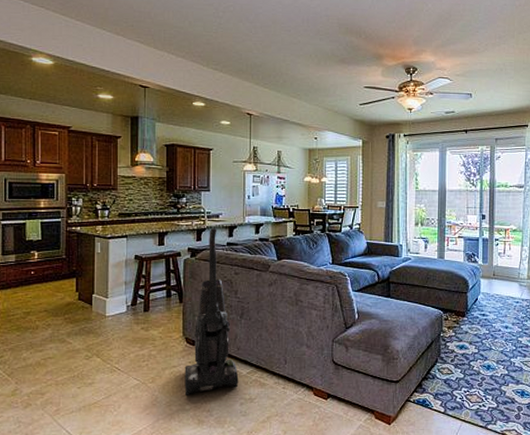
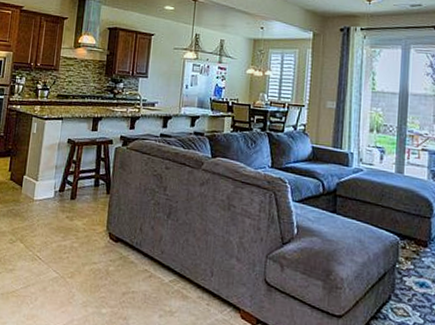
vacuum cleaner: present [184,228,239,395] -> none [102,117,160,298]

